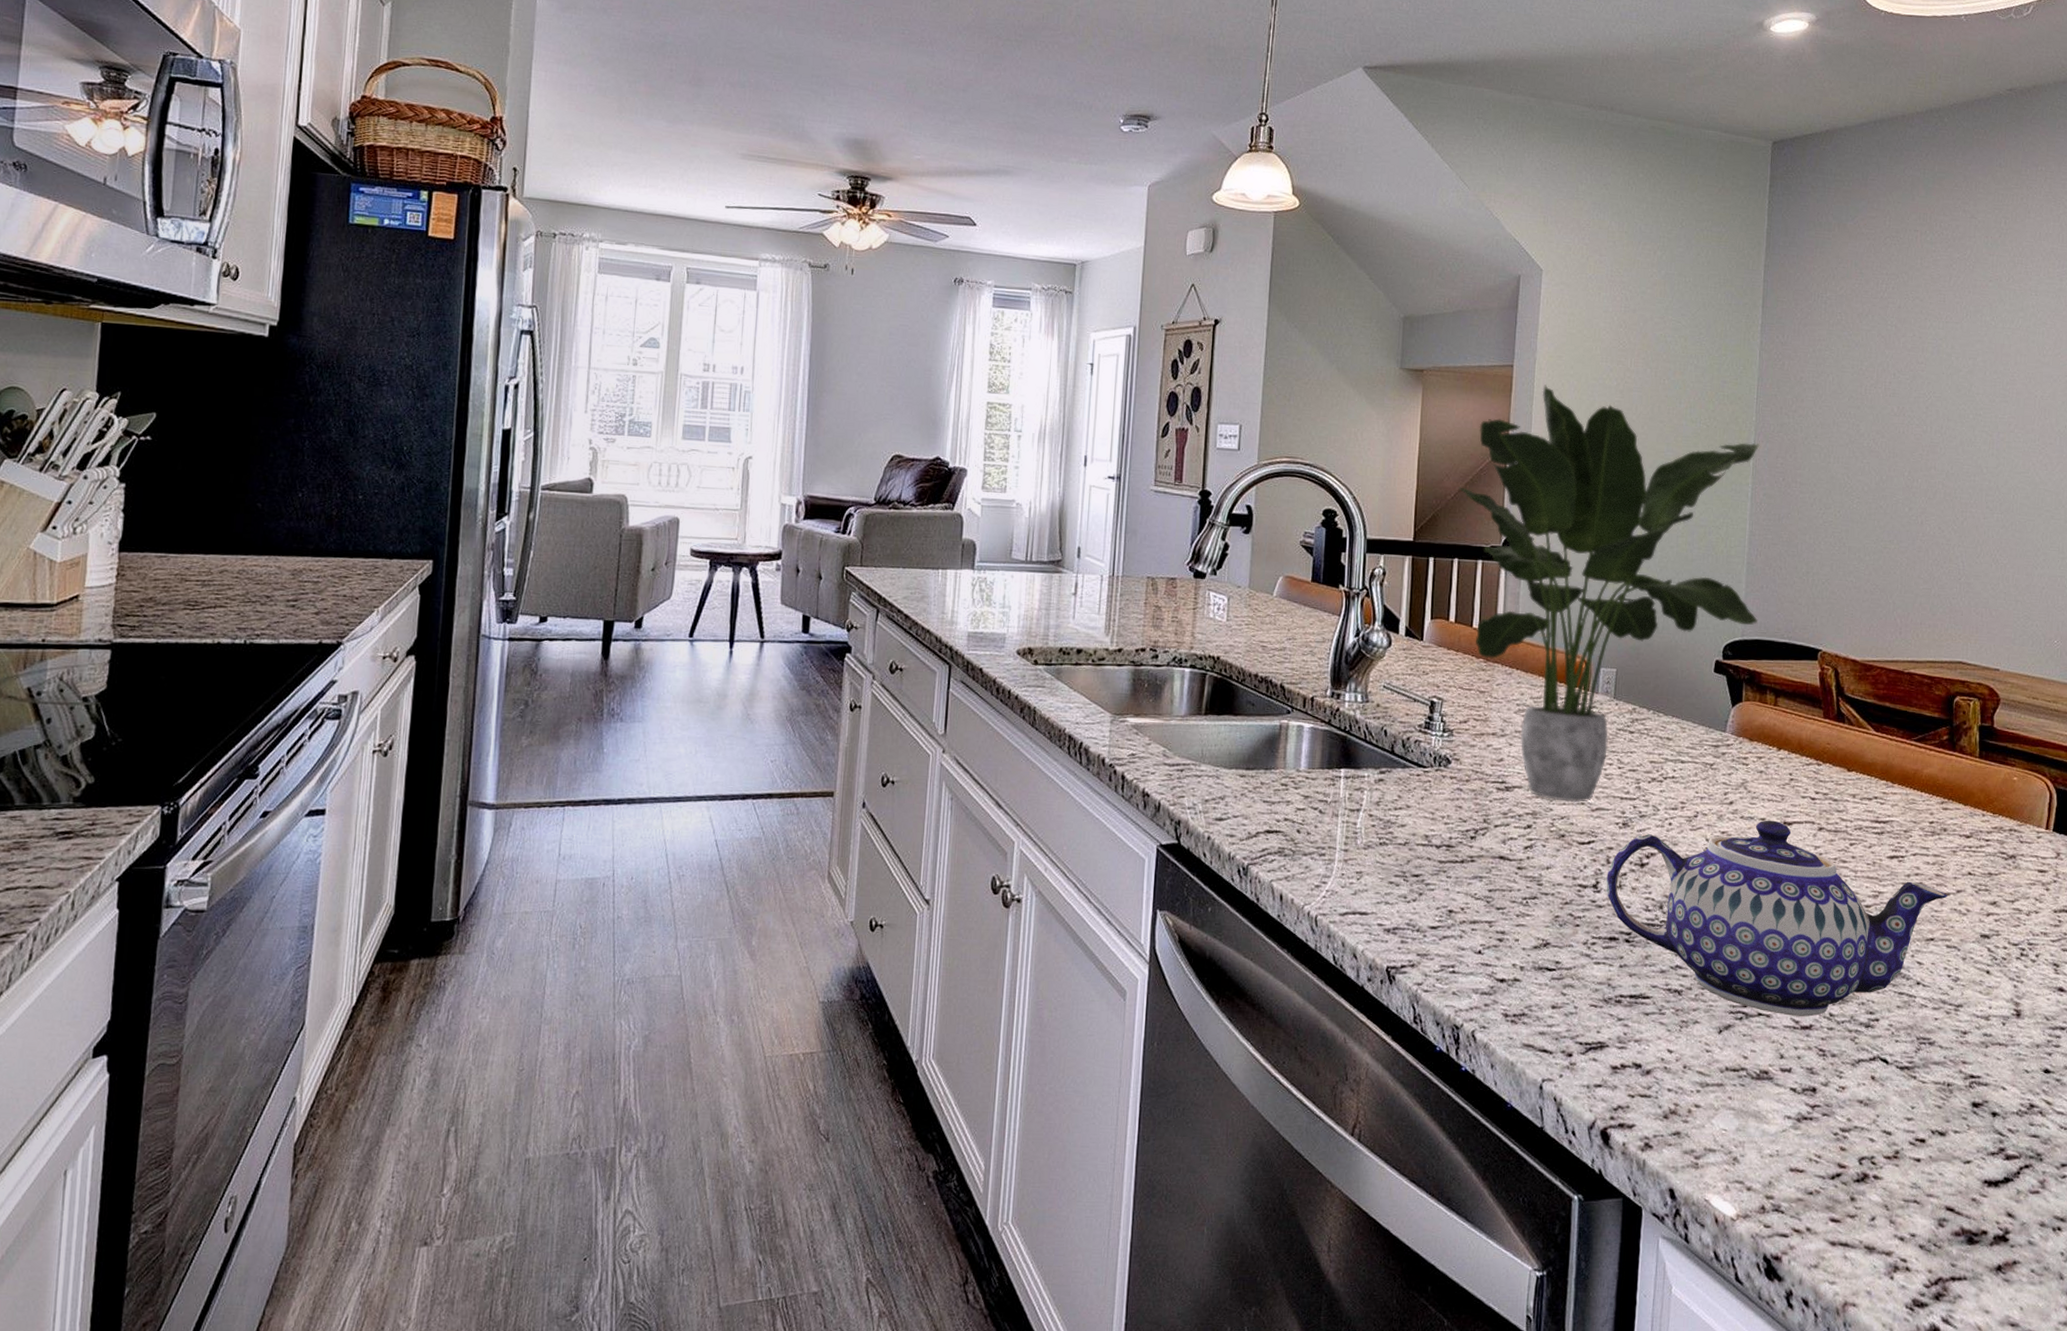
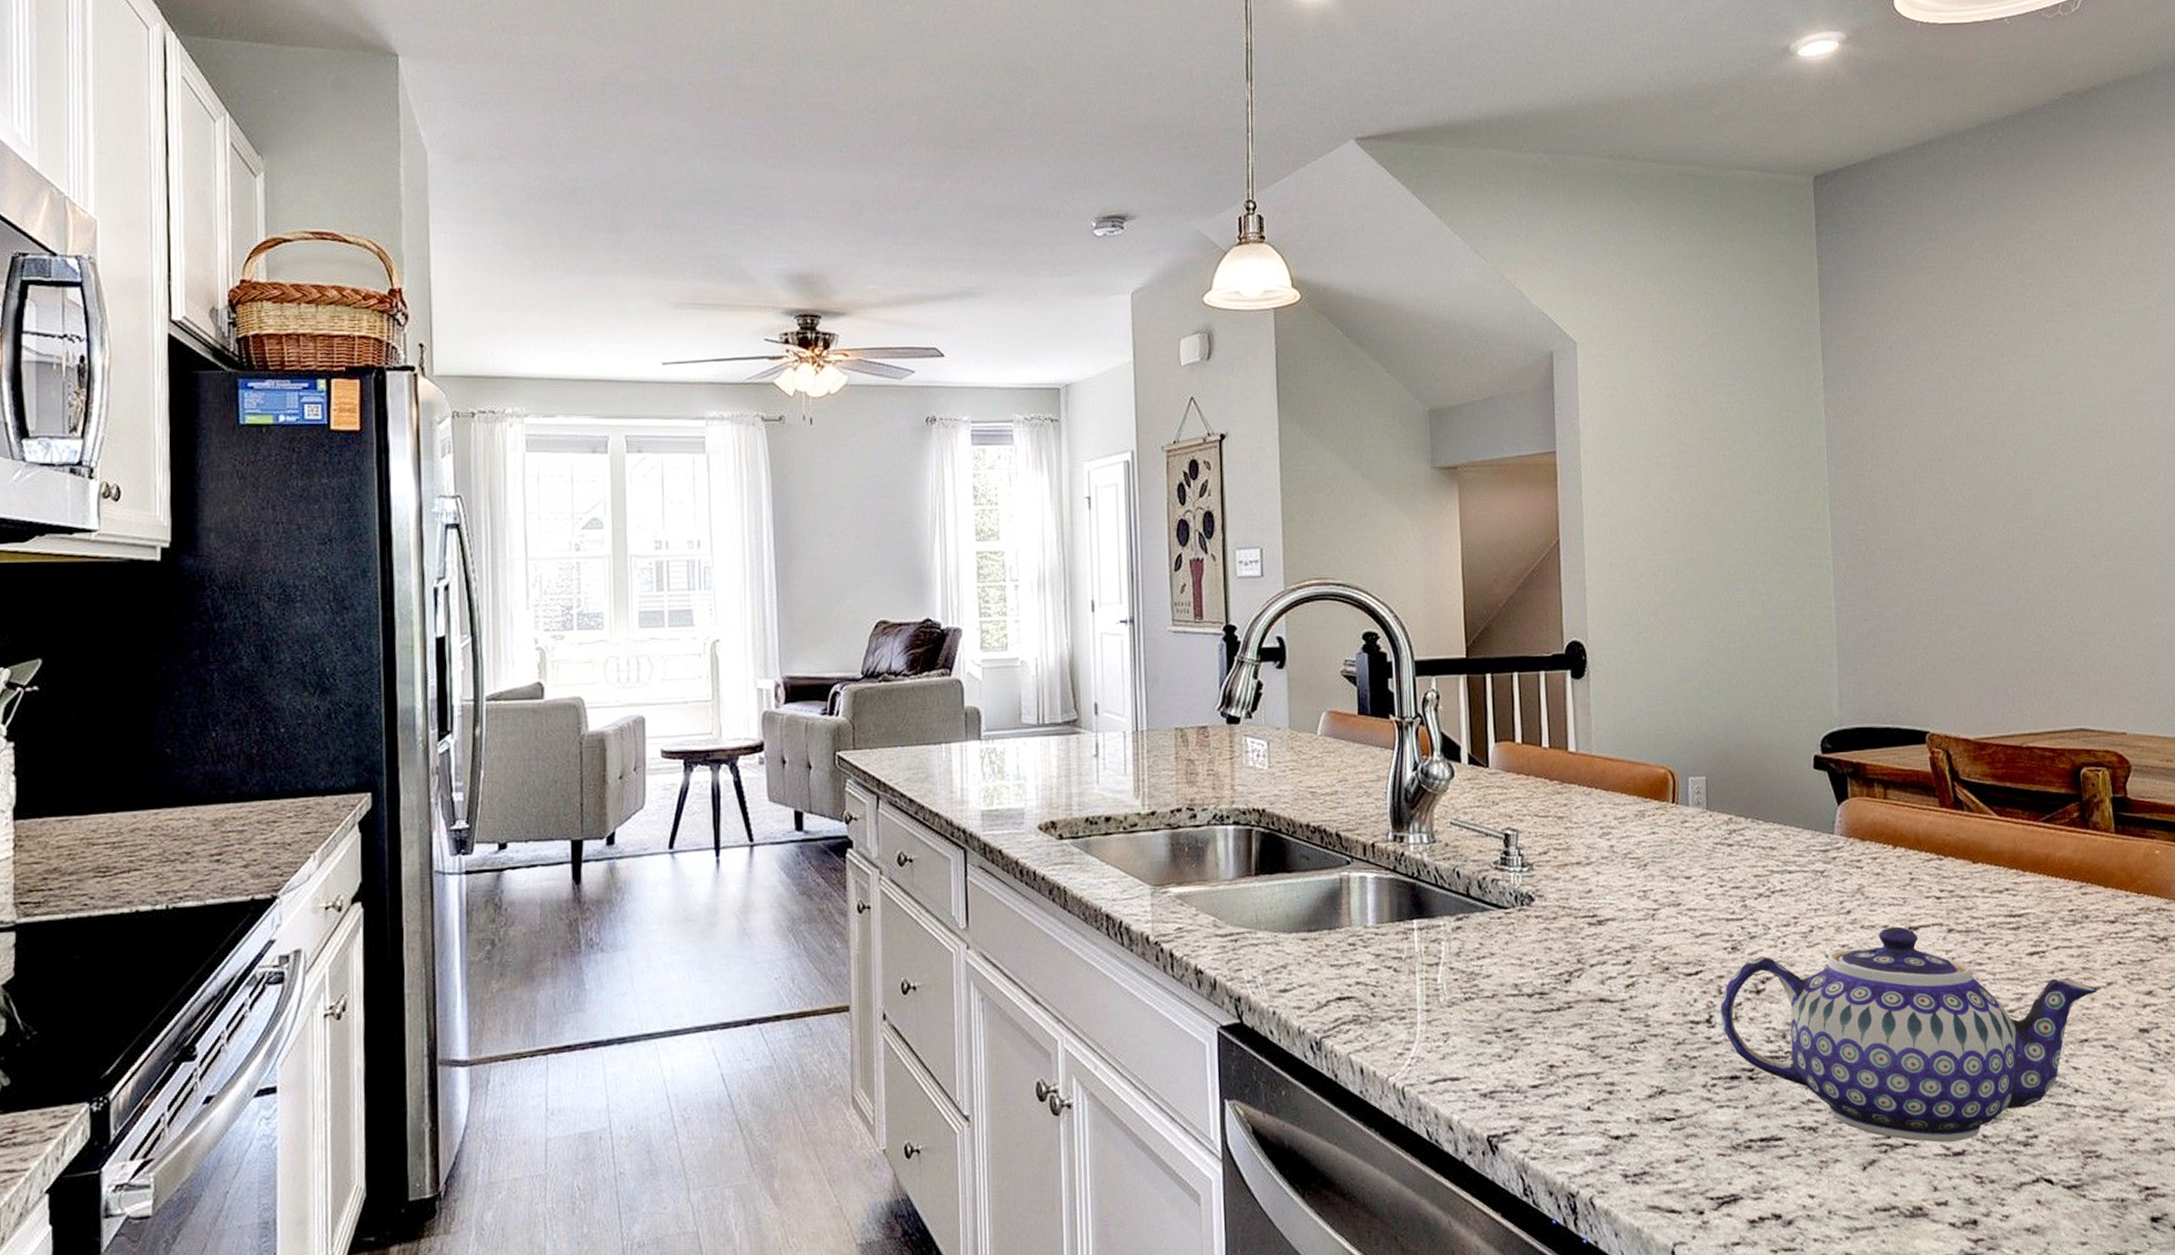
potted plant: present [1458,385,1760,803] -> none [1510,469,1855,931]

